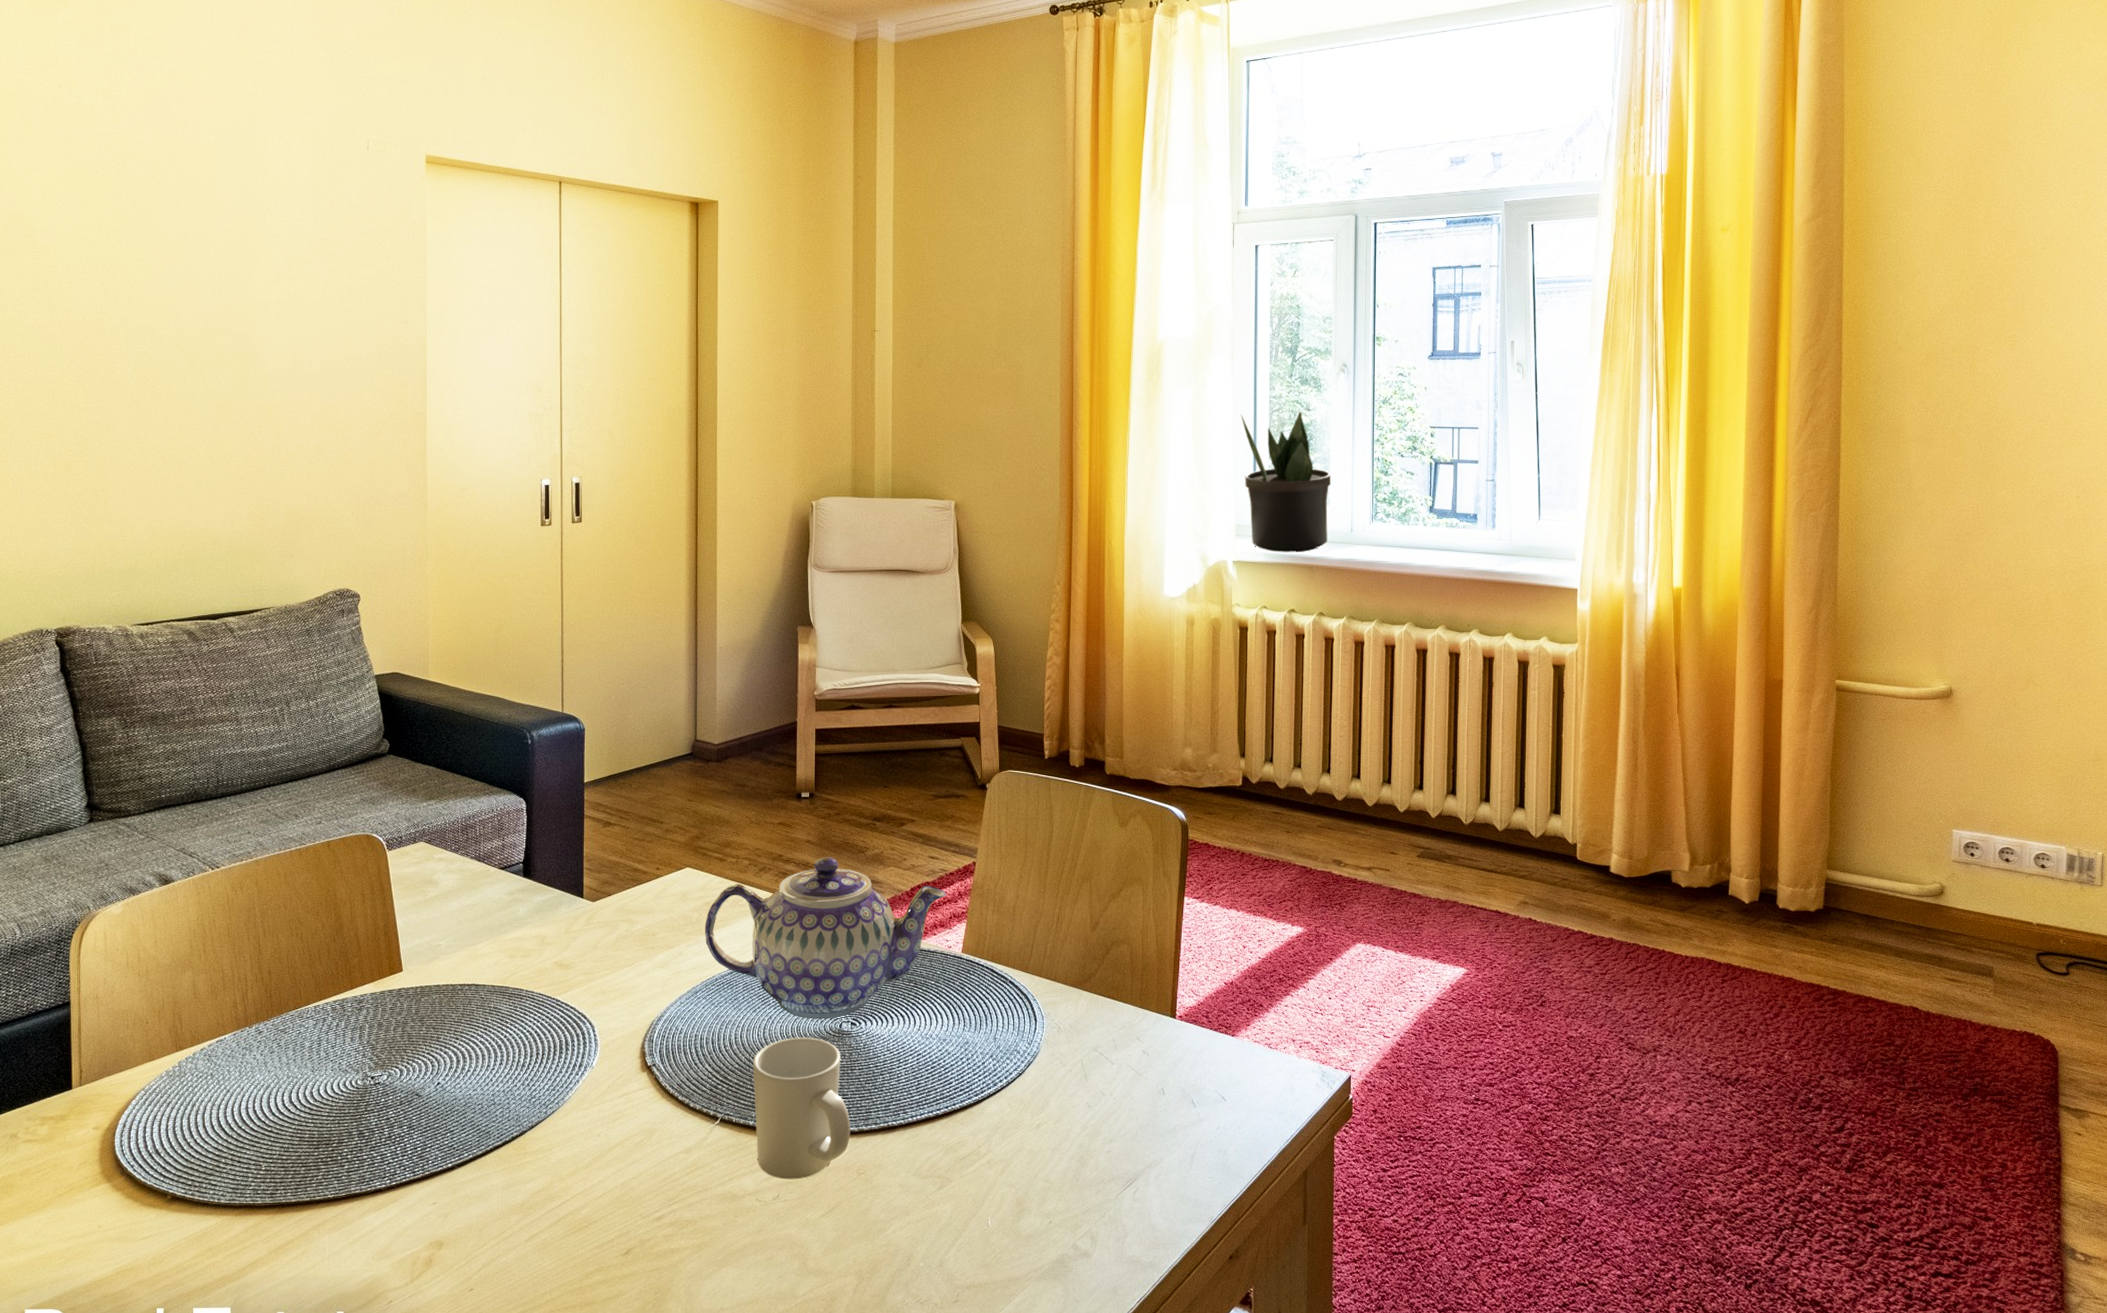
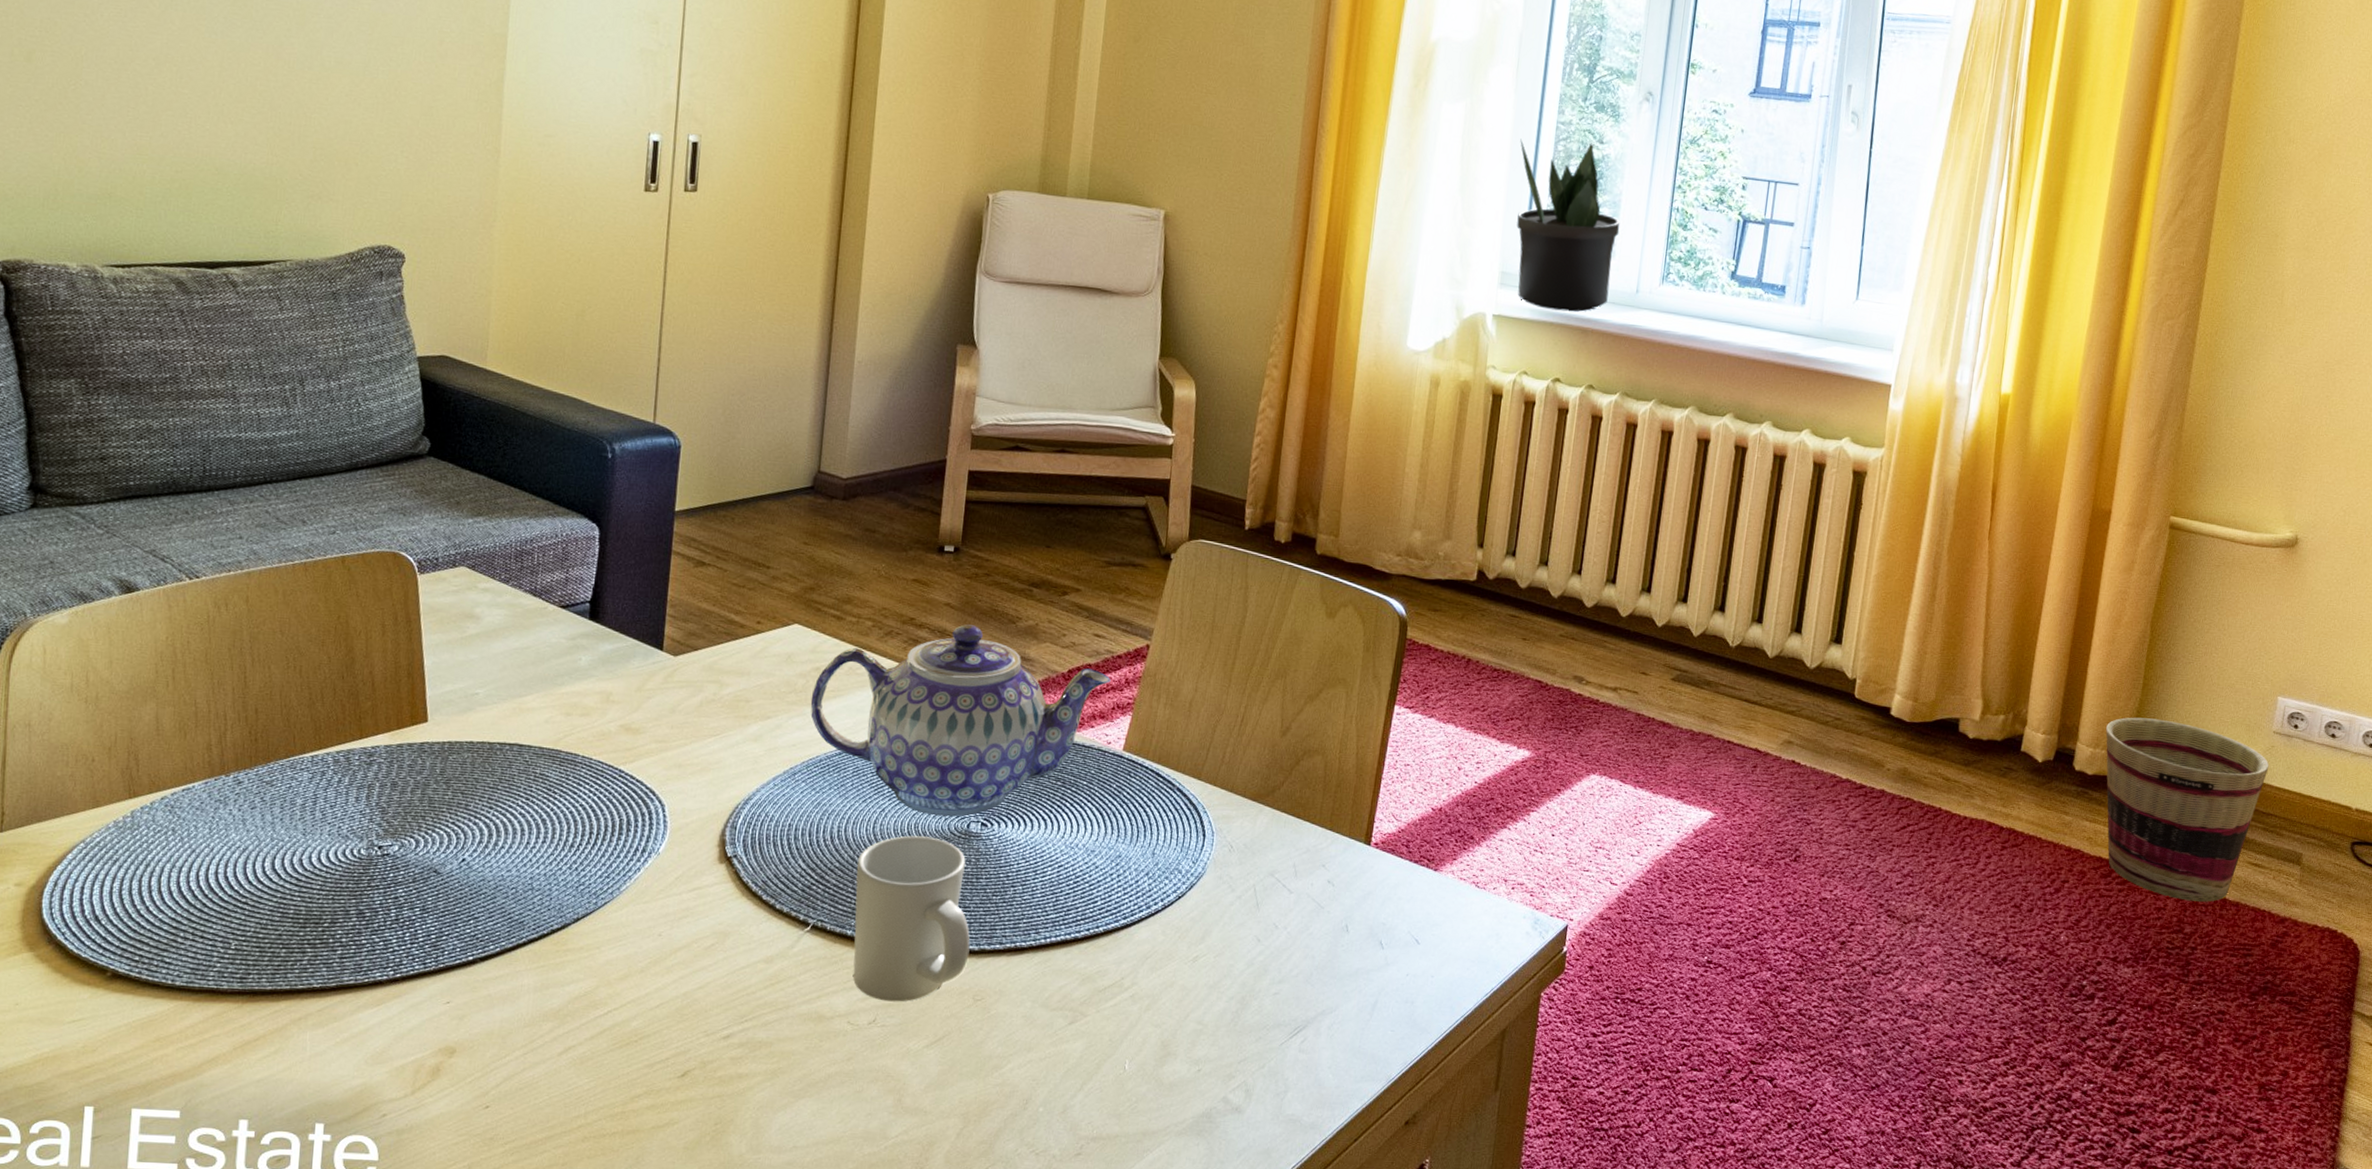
basket: none [1802,857,1953,1016] -> present [2105,717,2269,902]

